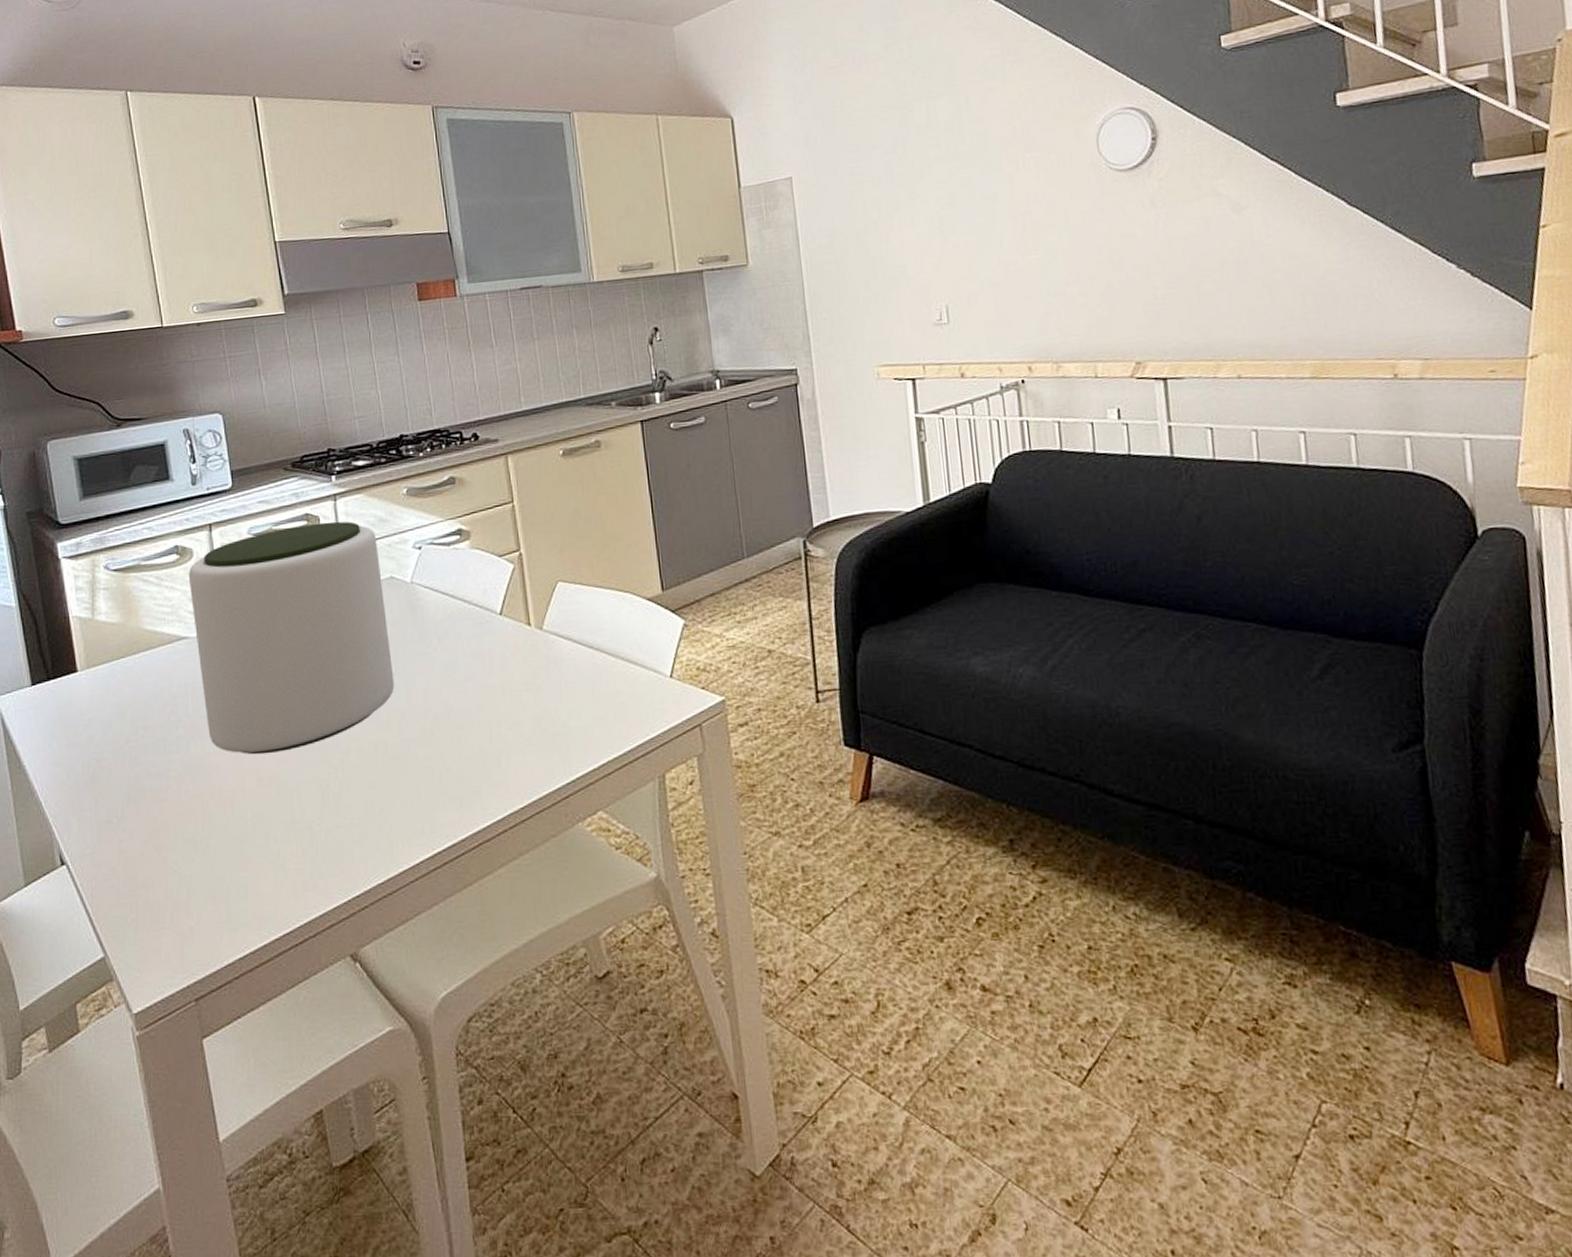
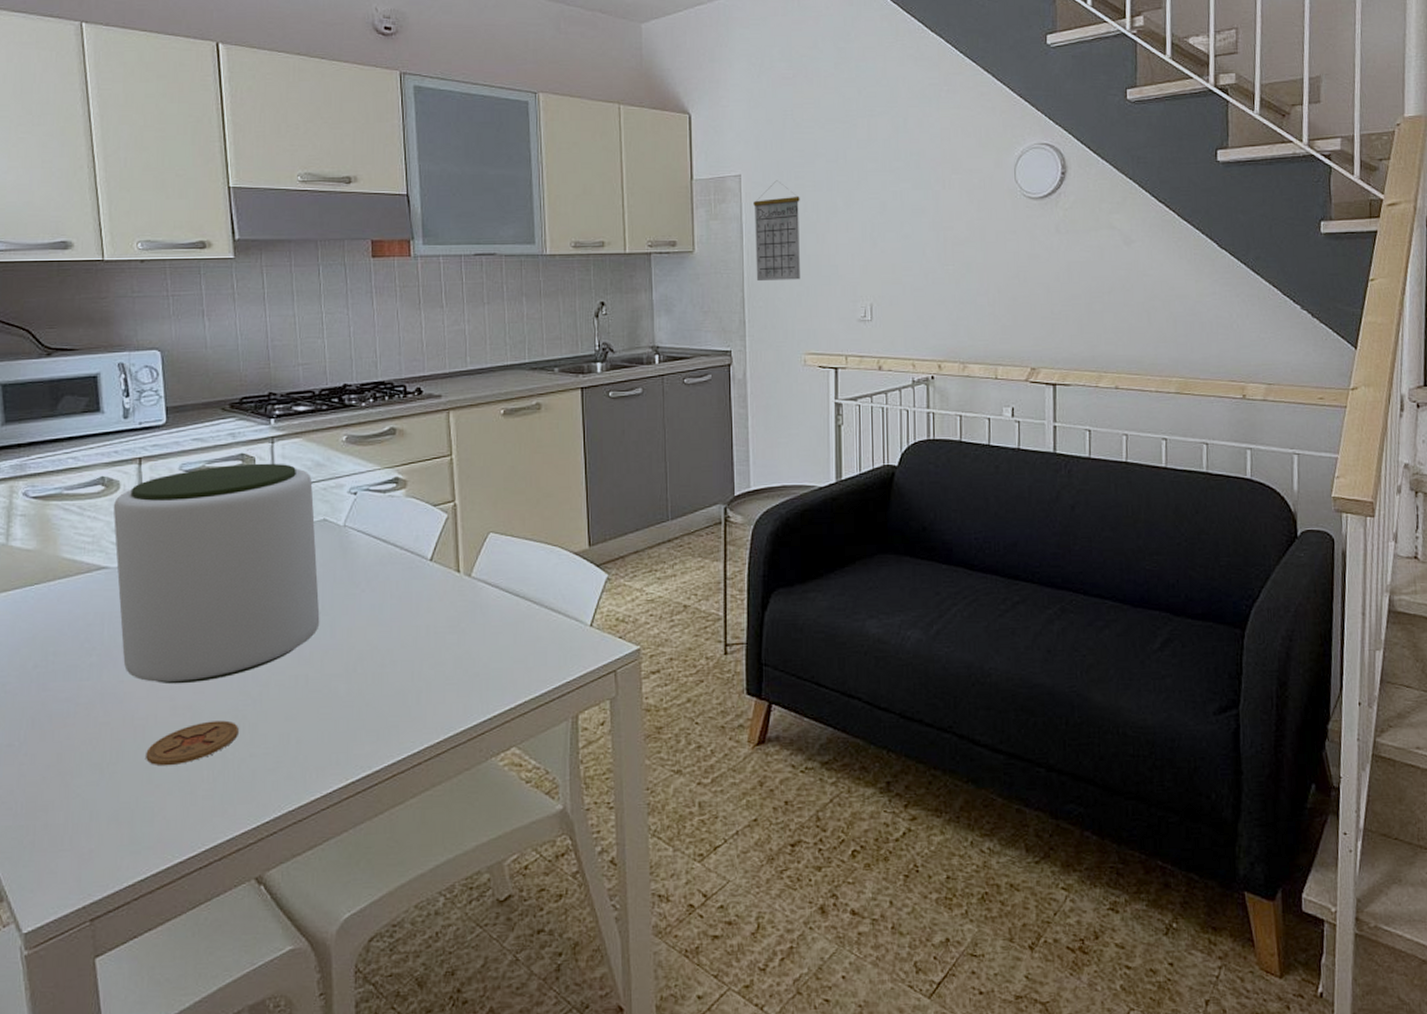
coaster: none [236,790,323,840] -> present [146,720,238,766]
calendar: none [808,179,866,291] -> present [753,180,800,282]

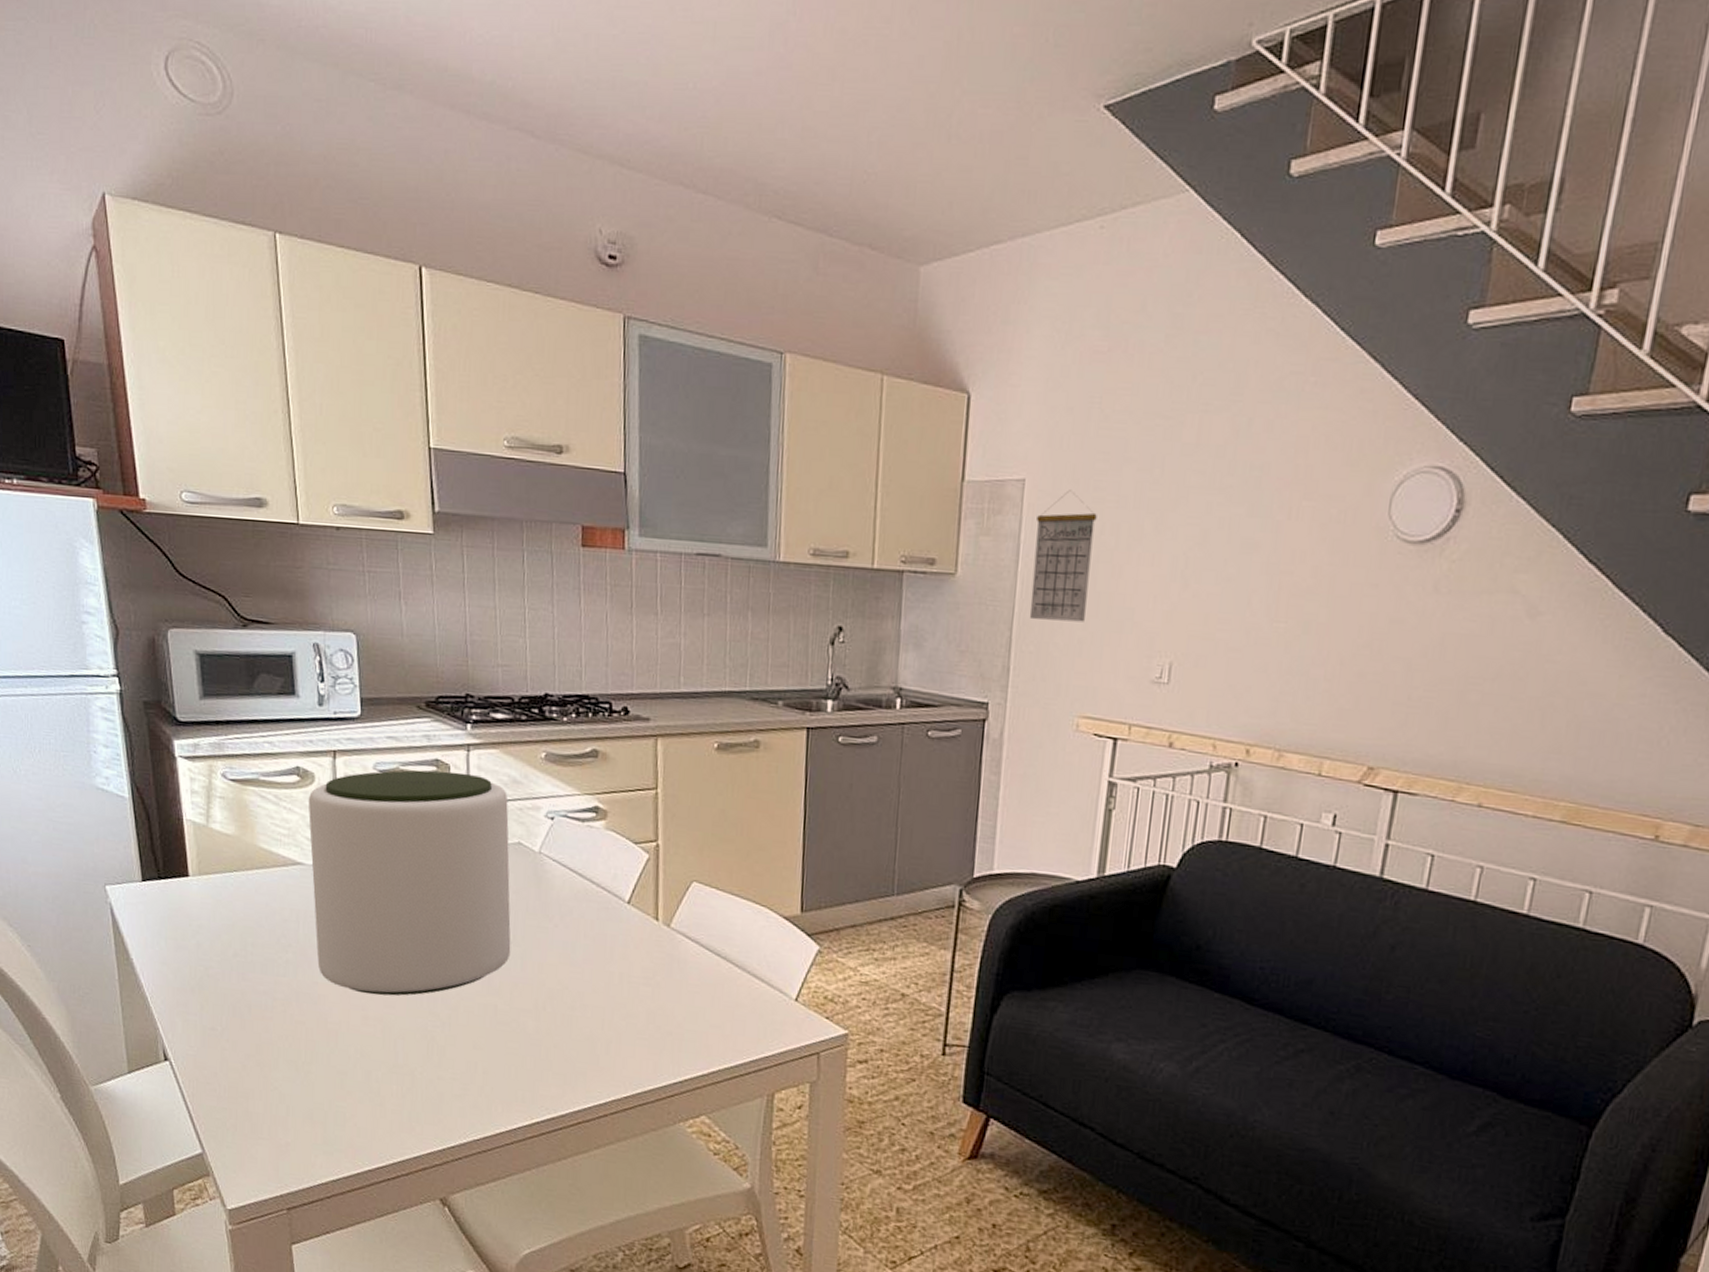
coaster: present [146,720,238,766] -> none [338,1036,427,1075]

